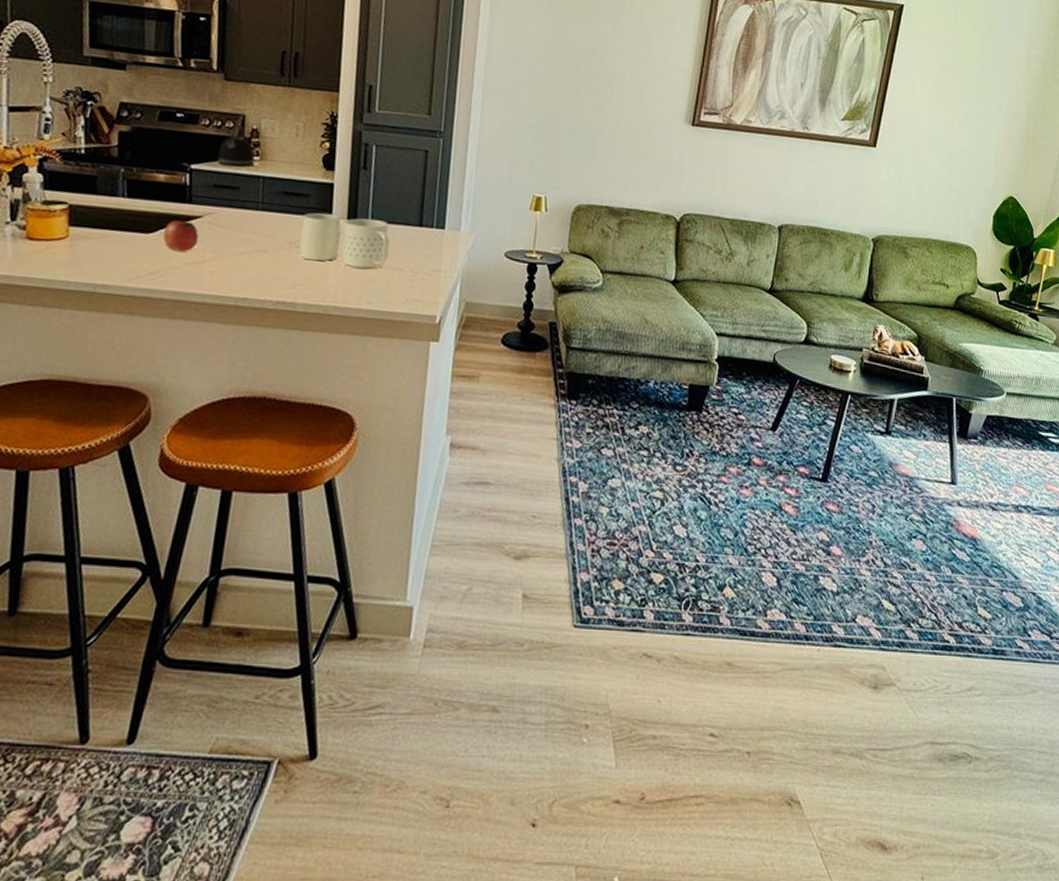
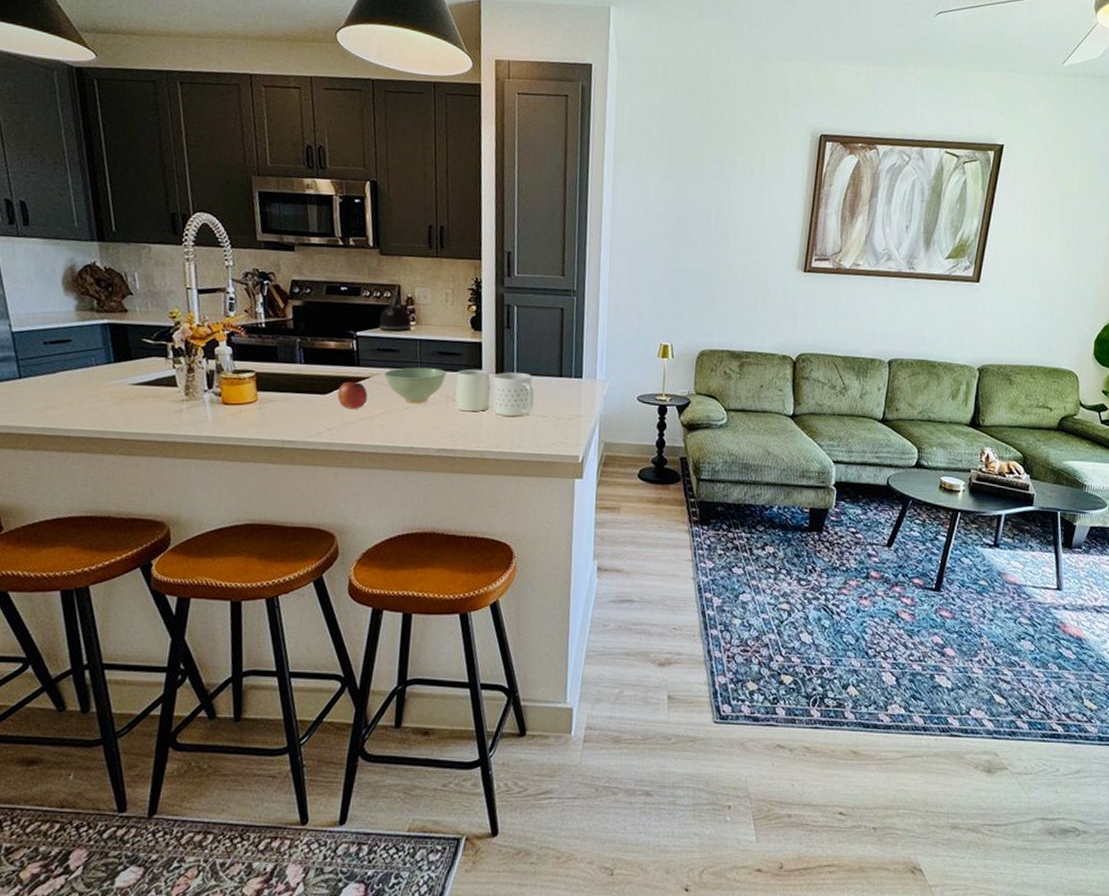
bowl: none [218,207,292,250] -> present [383,367,447,404]

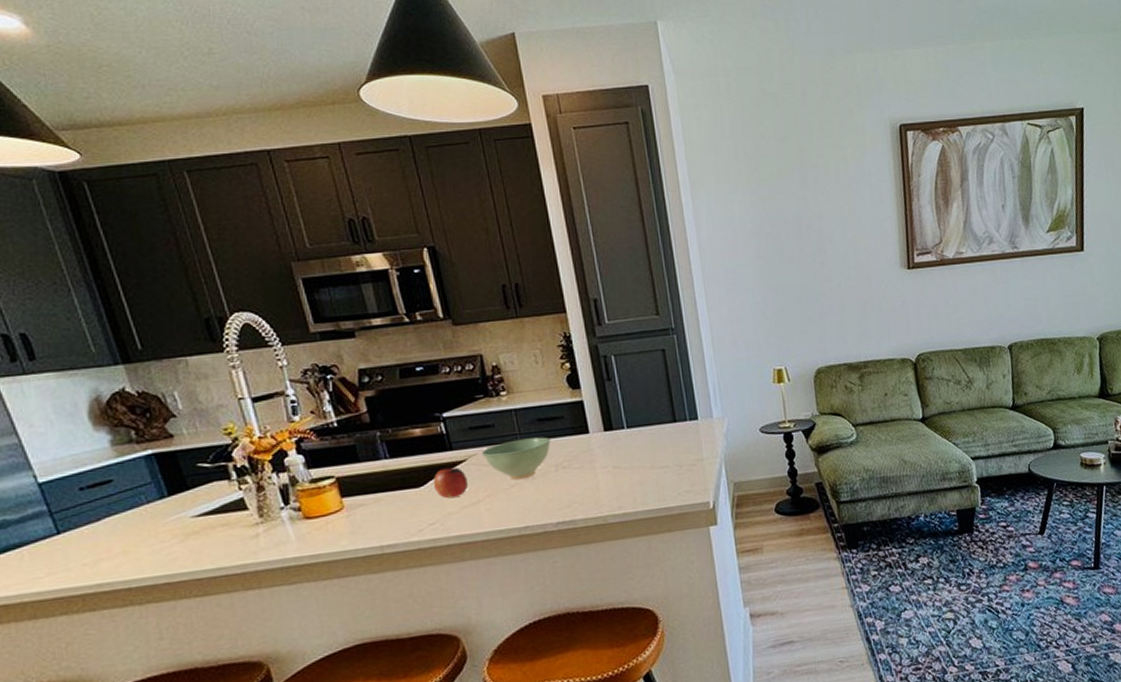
kettle: present [379,293,411,332] -> none [466,364,502,408]
mug: present [455,368,491,412] -> none [561,429,605,478]
mug: present [492,372,535,417] -> none [601,425,652,475]

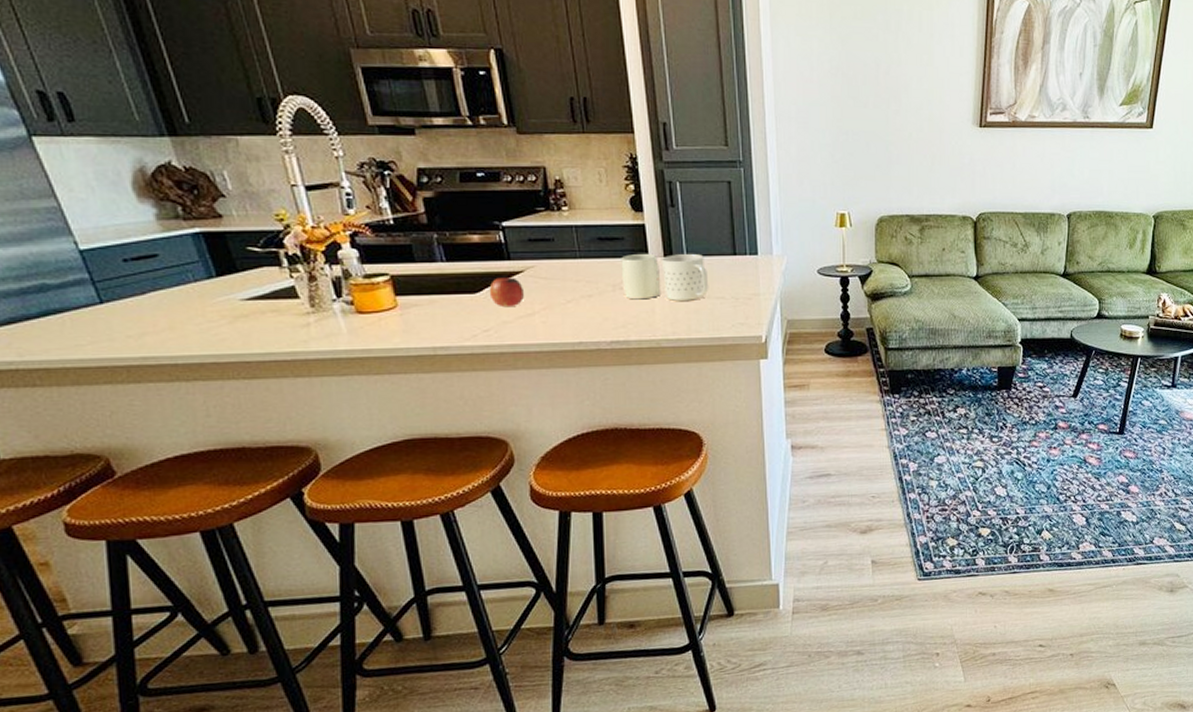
bowl: present [481,437,551,481] -> none [539,256,610,296]
mug: none [561,429,605,478] -> present [621,253,662,300]
mug: none [601,425,652,475] -> present [661,254,709,301]

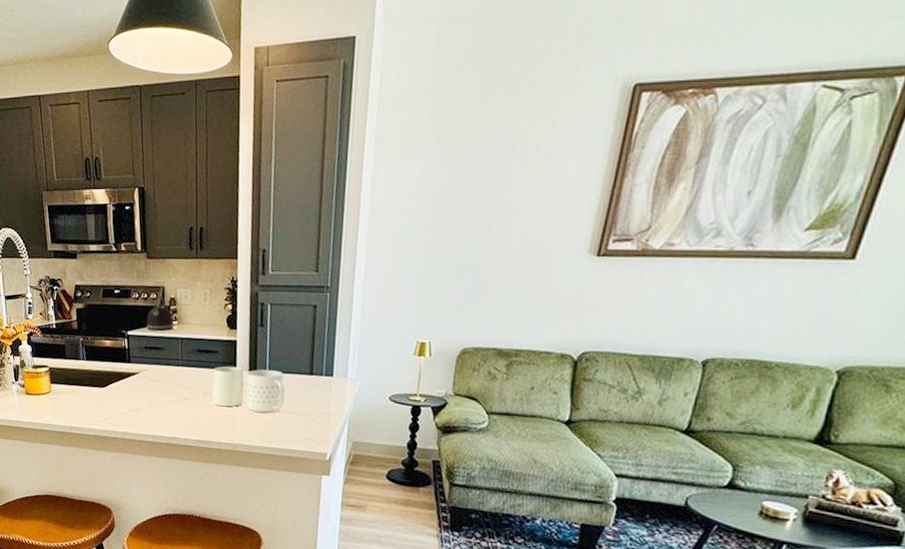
fruit: present [489,277,524,308] -> none [112,376,137,402]
kettle: none [527,176,563,220] -> present [146,294,173,331]

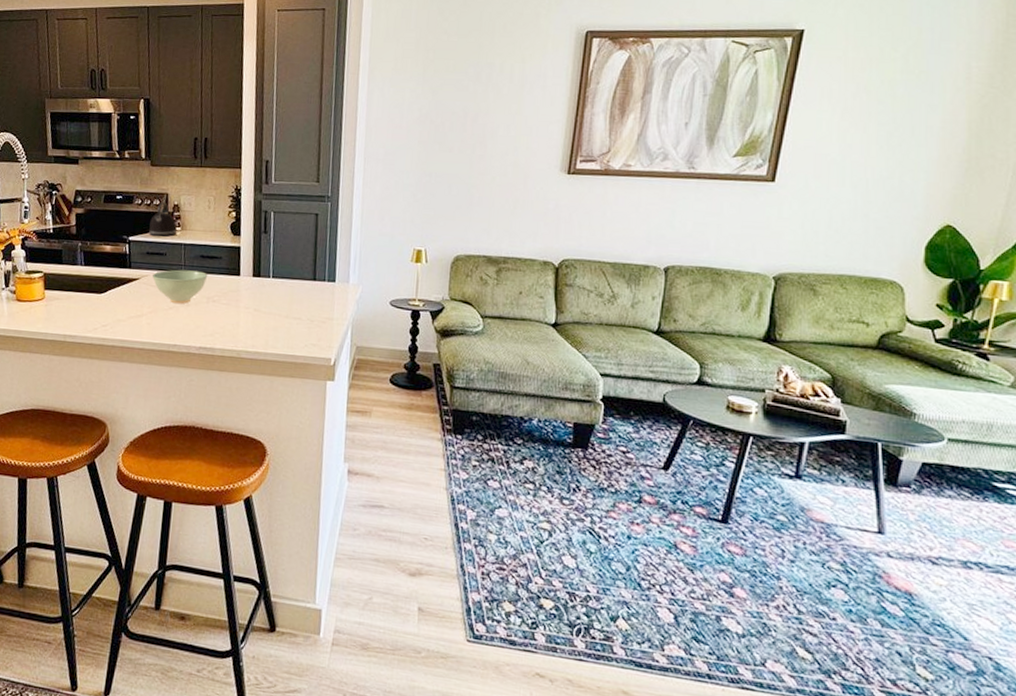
bowl: none [150,364,205,398] -> present [152,269,208,304]
mug: present [212,366,244,408] -> none [215,271,248,313]
mug: present [245,369,285,413] -> none [249,275,289,318]

